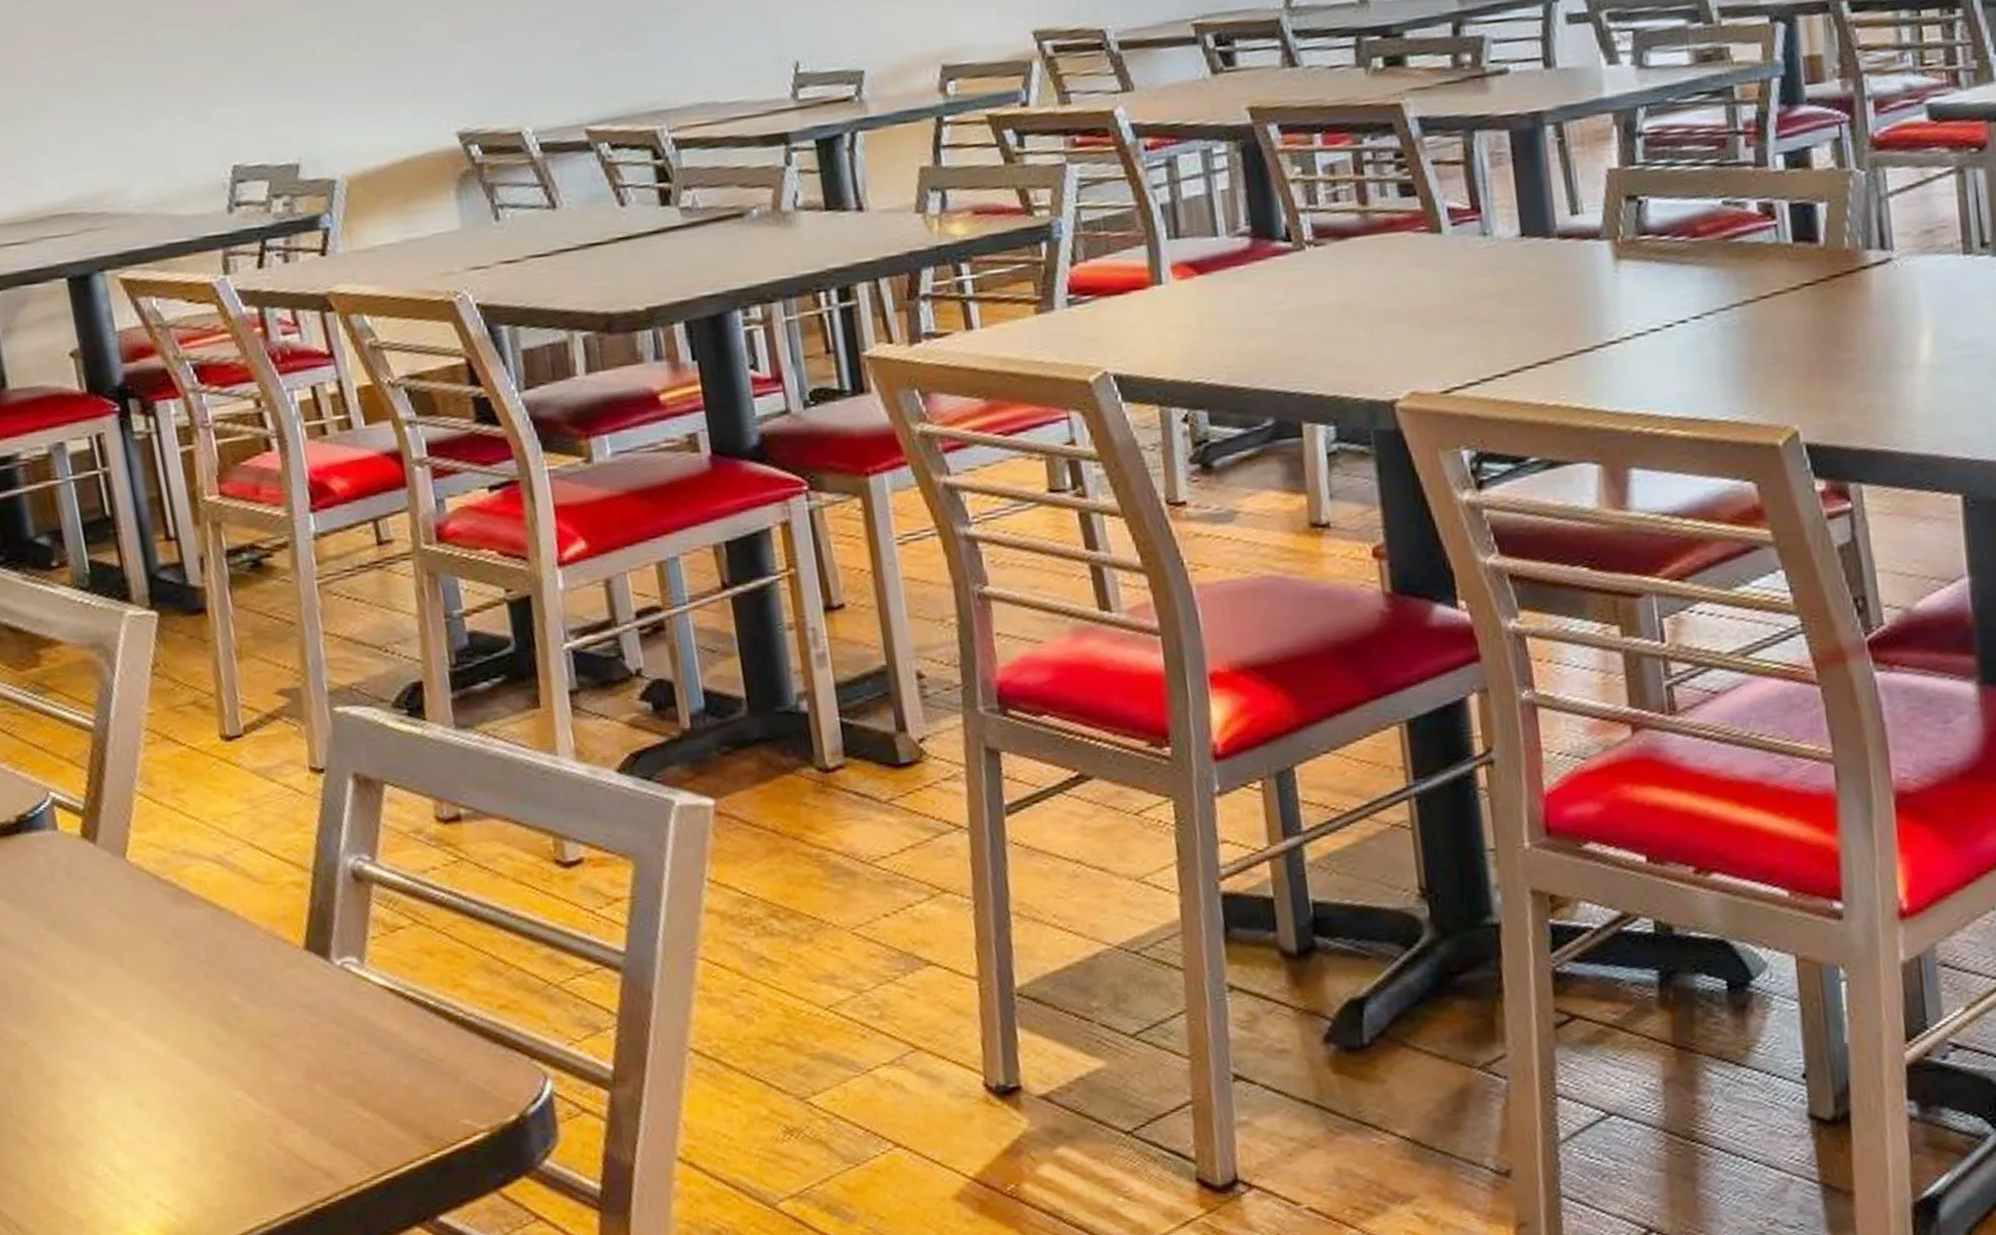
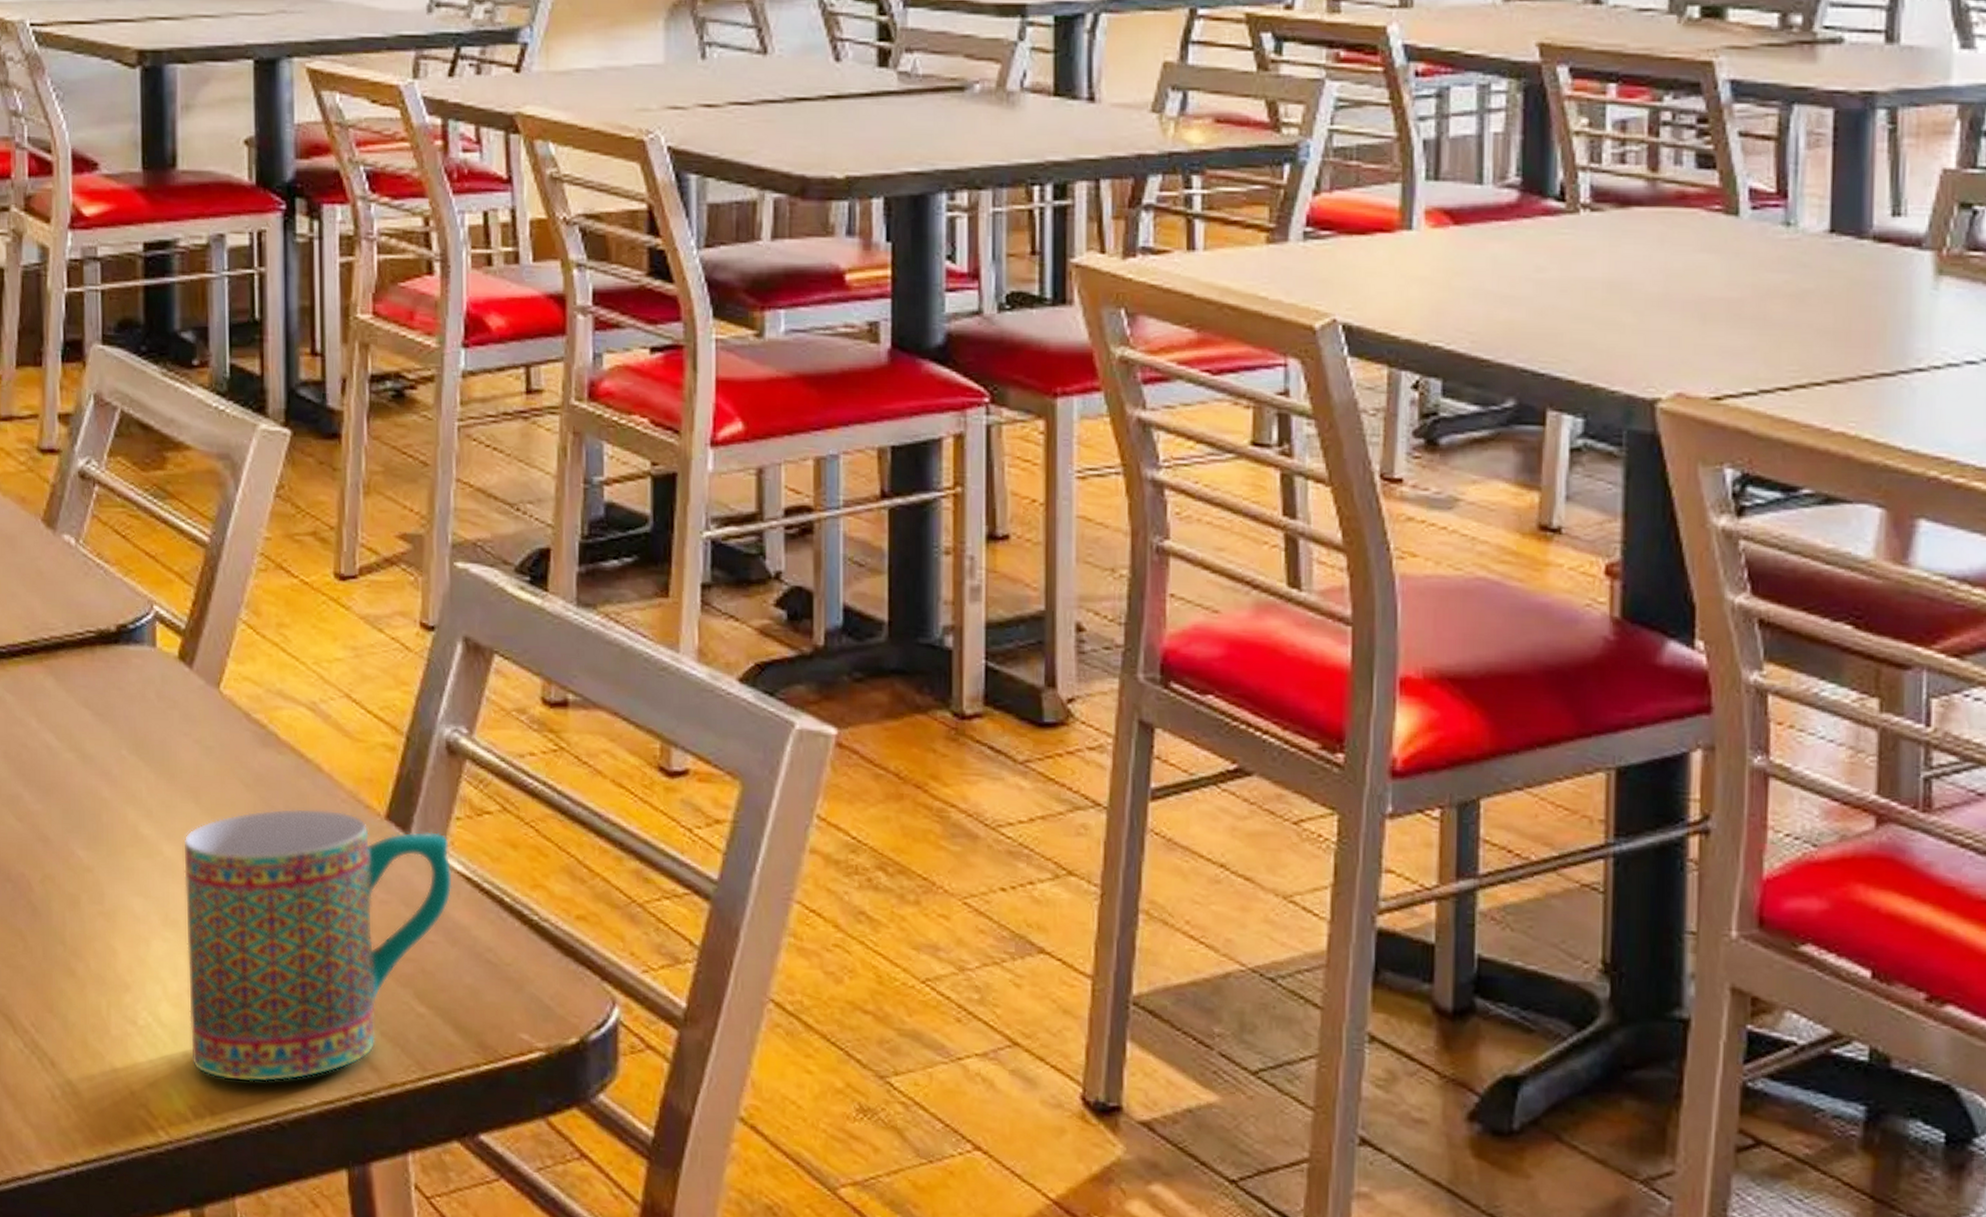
mug: none [113,949,378,1212] -> present [183,808,452,1083]

